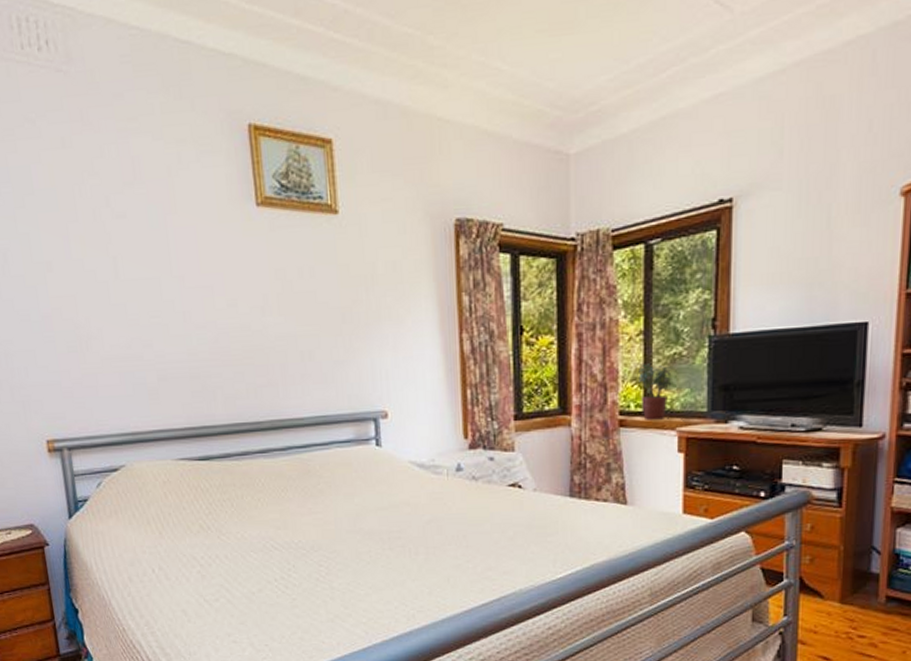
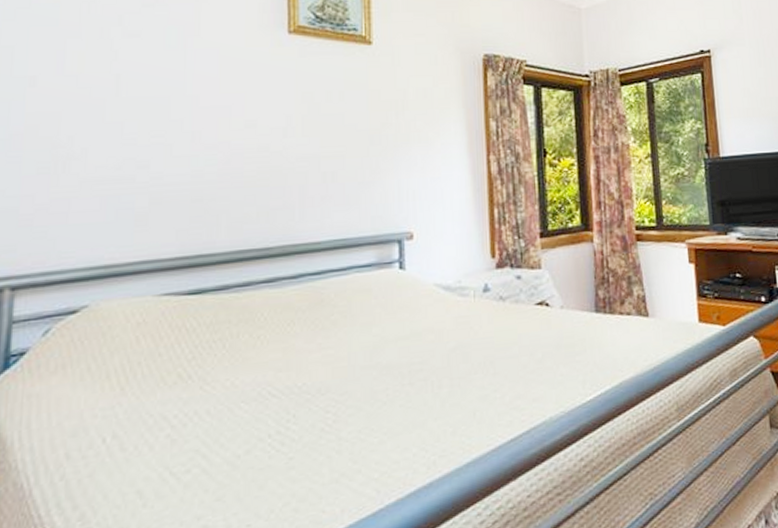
potted plant: present [638,363,674,422] -> none [649,182,679,235]

